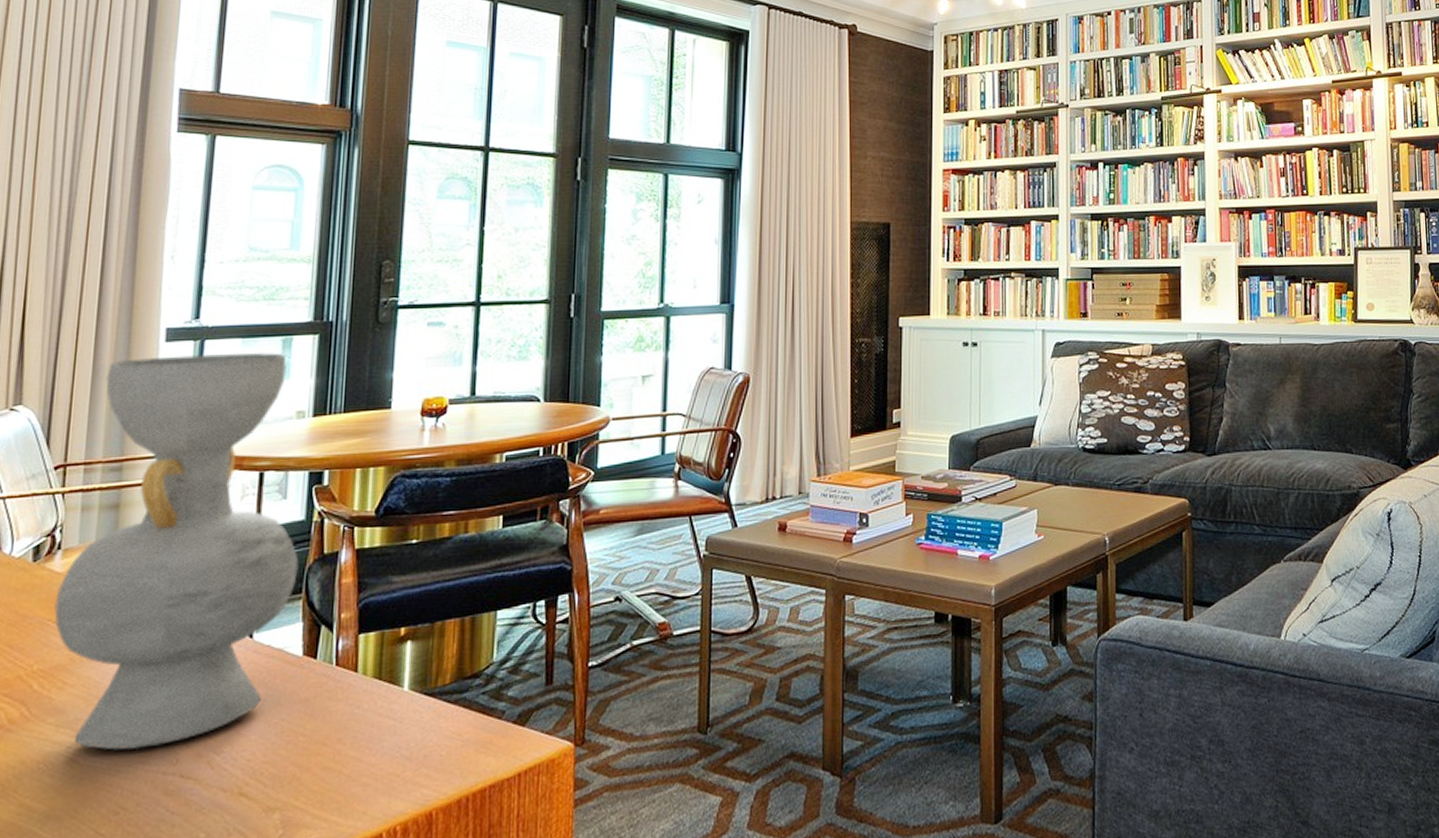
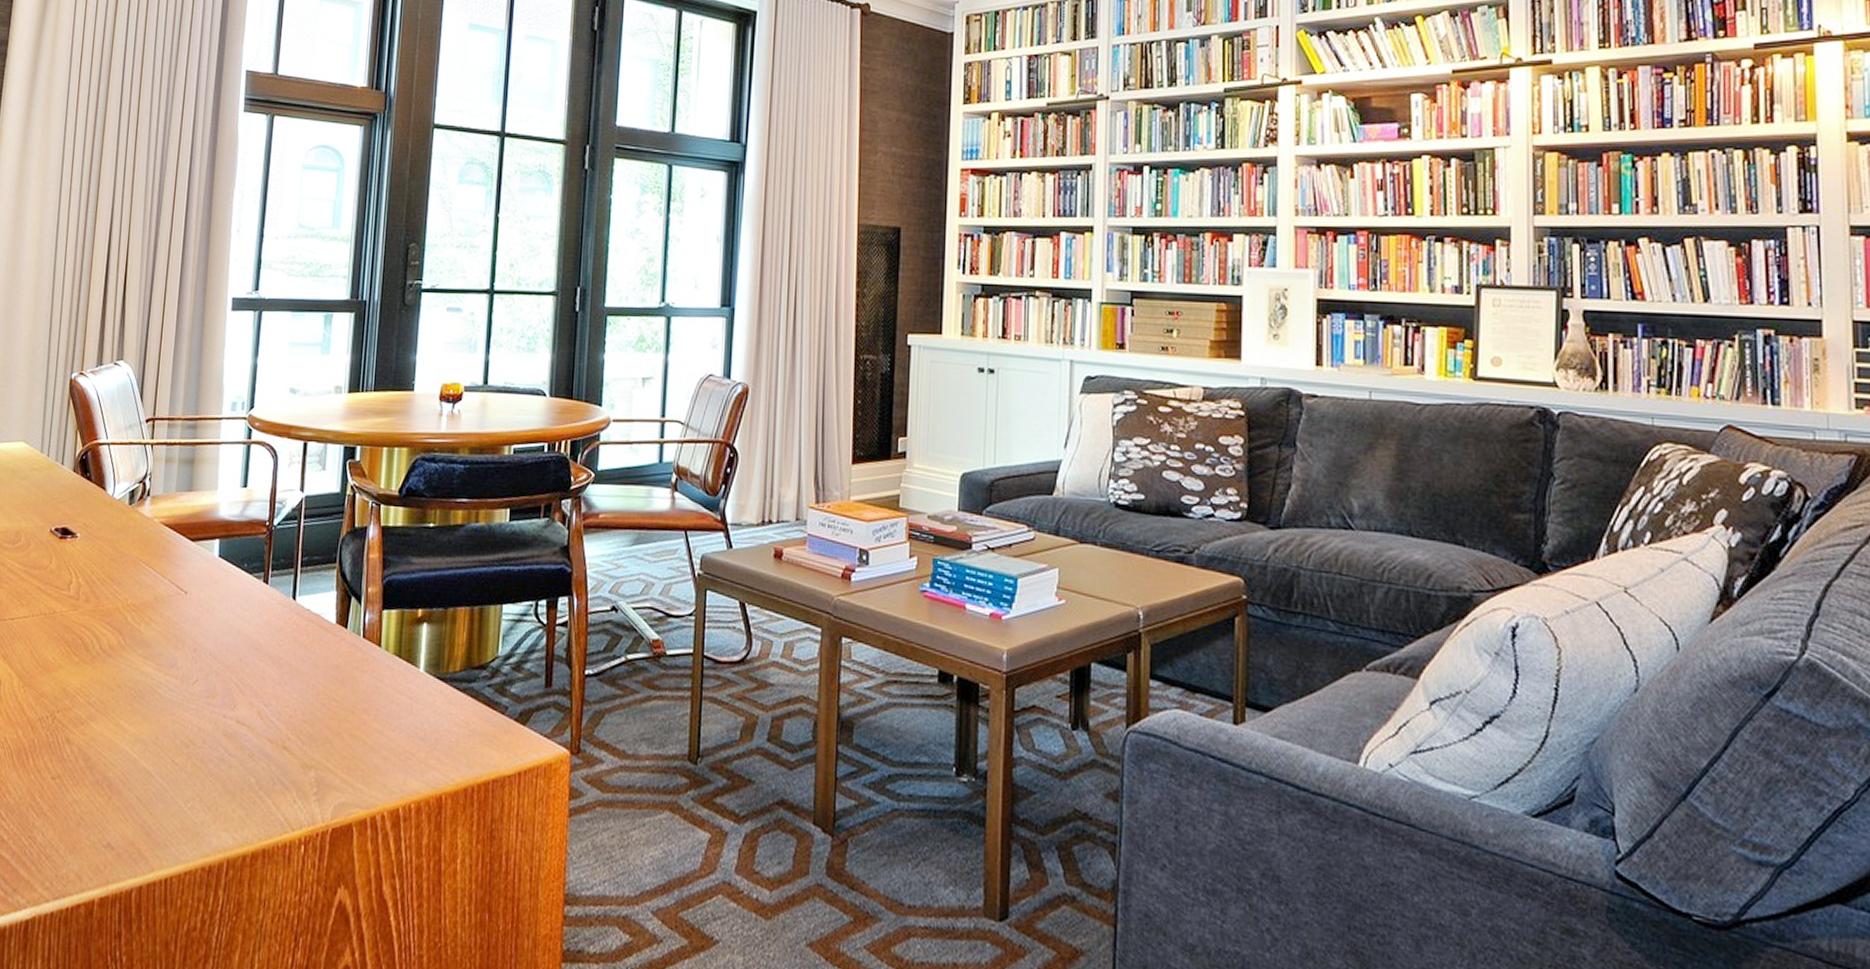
decorative vase: present [54,352,299,751] -> none [144,324,334,690]

